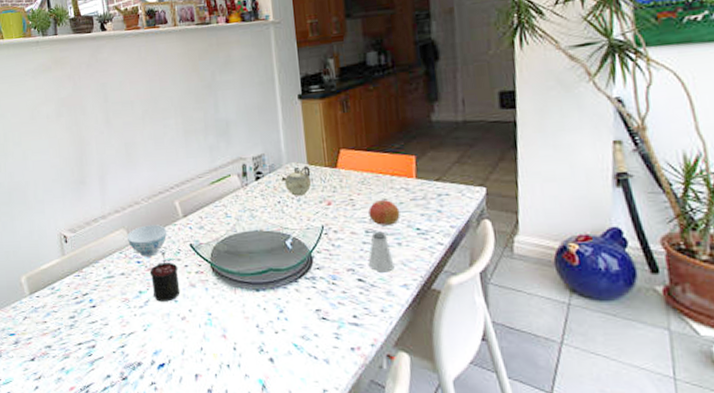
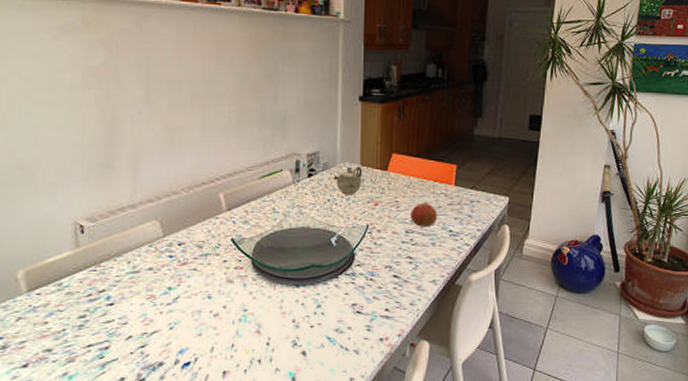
bowl: present [126,225,168,257] -> none [159,217,207,251]
candle: present [149,252,180,302] -> none [182,247,216,298]
saltshaker: present [368,231,395,272] -> none [404,232,427,269]

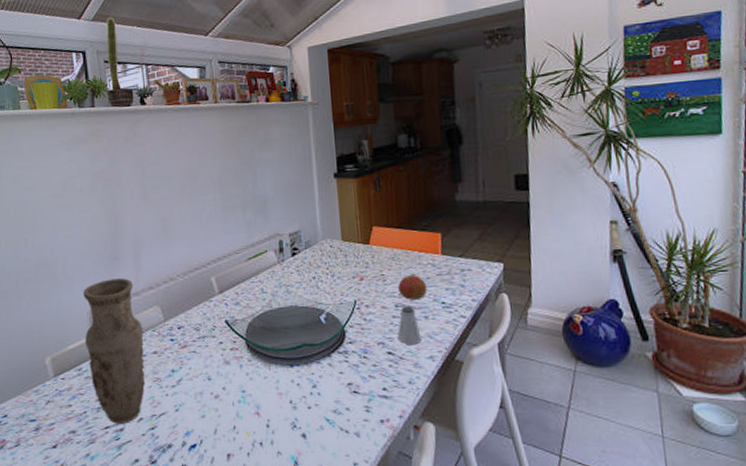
vase: none [68,188,138,342] -> present [83,278,146,424]
teapot: present [333,166,363,195] -> none [316,242,346,272]
saltshaker: none [404,232,427,269] -> present [397,305,422,345]

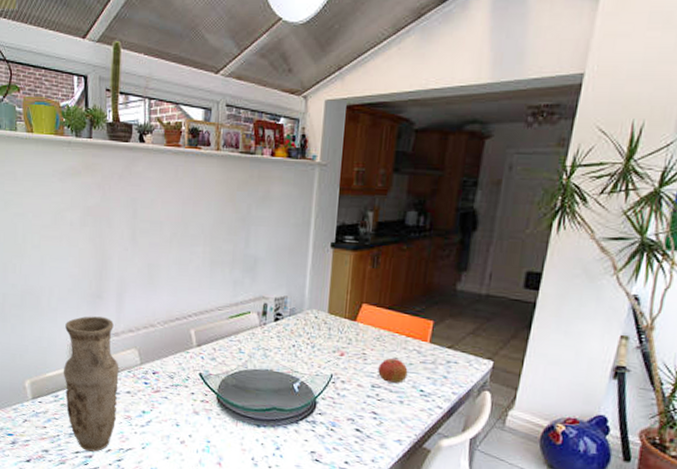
saltshaker: present [397,305,422,345] -> none [368,387,393,427]

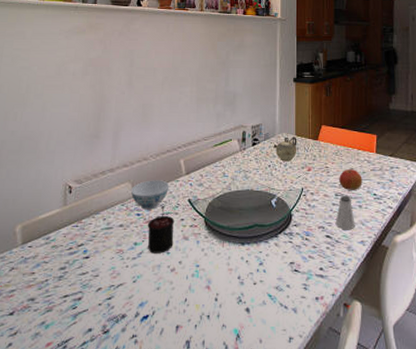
vase: present [64,316,119,452] -> none [57,155,113,293]
bowl: none [137,348,179,380] -> present [130,180,170,210]
candle: none [155,377,185,425] -> present [147,206,175,254]
teapot: none [299,314,330,343] -> present [273,136,297,162]
saltshaker: none [368,387,393,427] -> present [335,195,355,230]

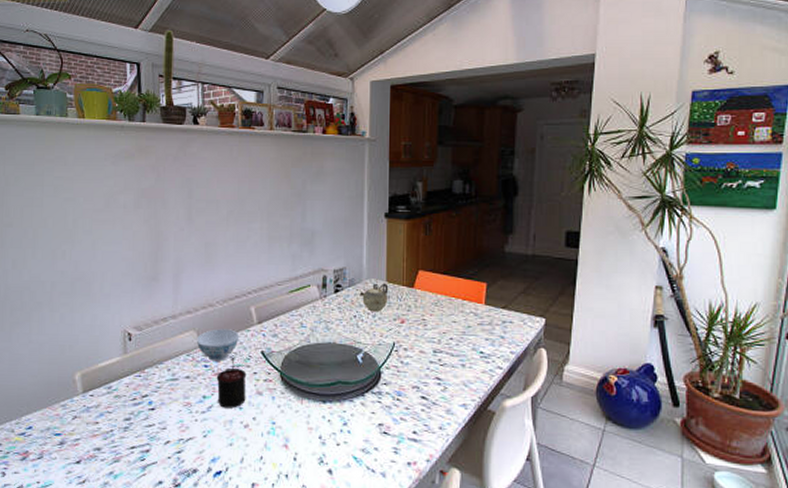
saltshaker: present [335,195,355,230] -> none [432,352,456,392]
apple: present [339,169,362,190] -> none [438,322,467,347]

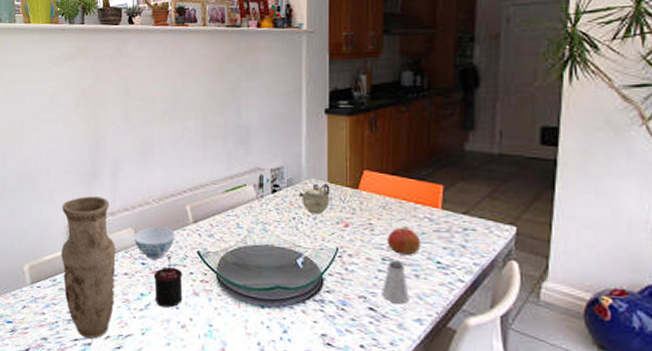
vase: none [117,299,177,445] -> present [61,196,116,339]
saltshaker: none [432,352,456,392] -> present [381,260,409,304]
apple: none [438,322,467,347] -> present [388,228,421,255]

